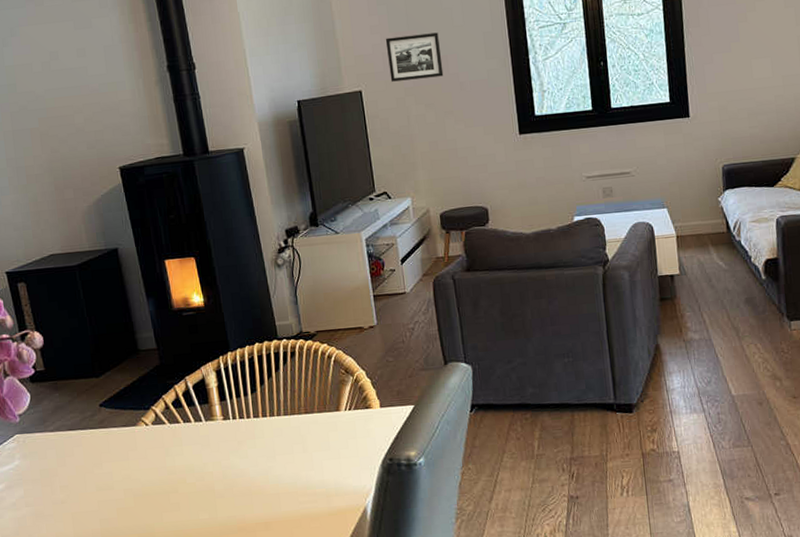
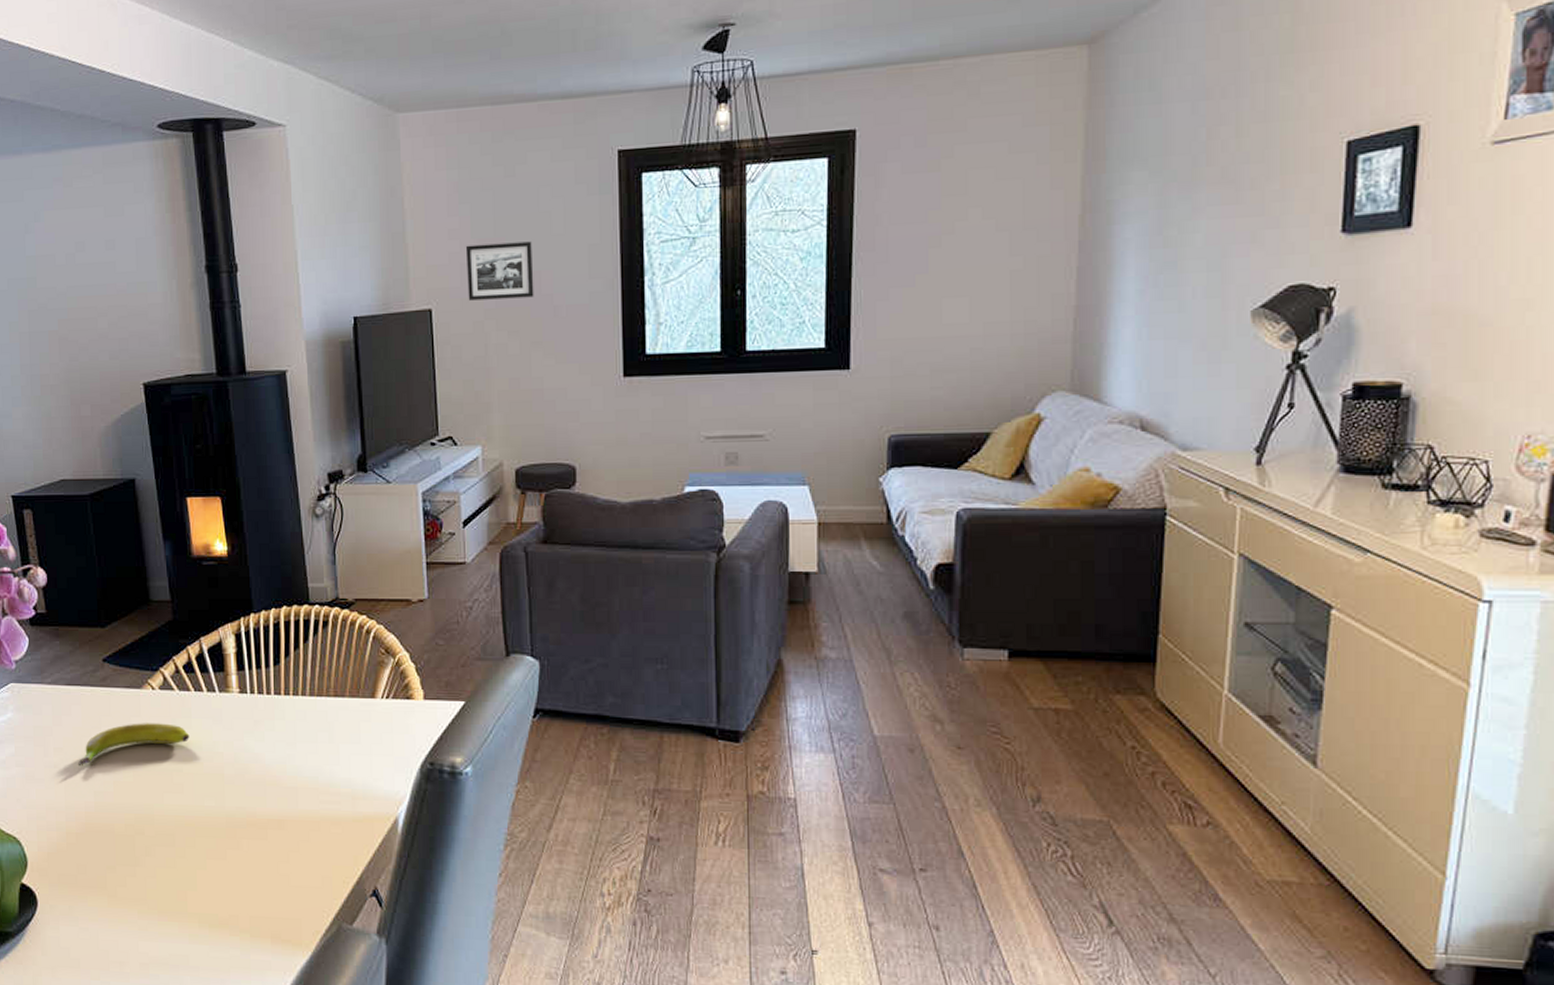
banana: none [83,453,182,500] -> present [78,723,190,767]

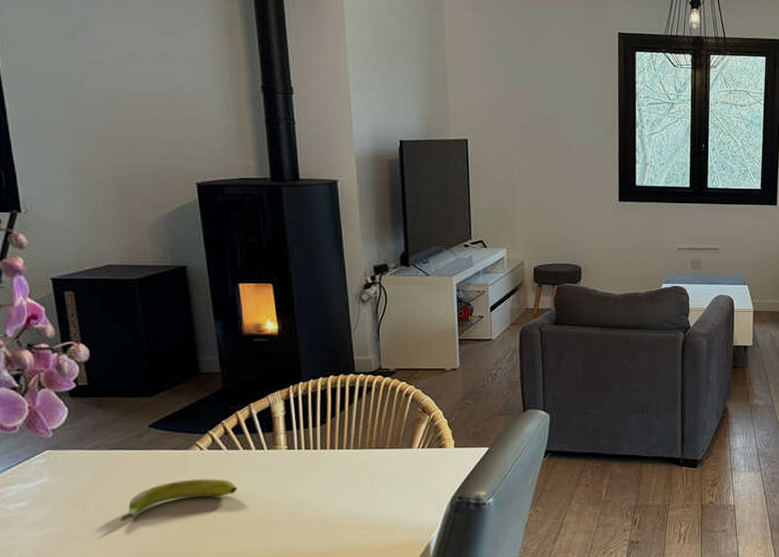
picture frame: present [465,241,534,301] -> none [497,92,552,137]

